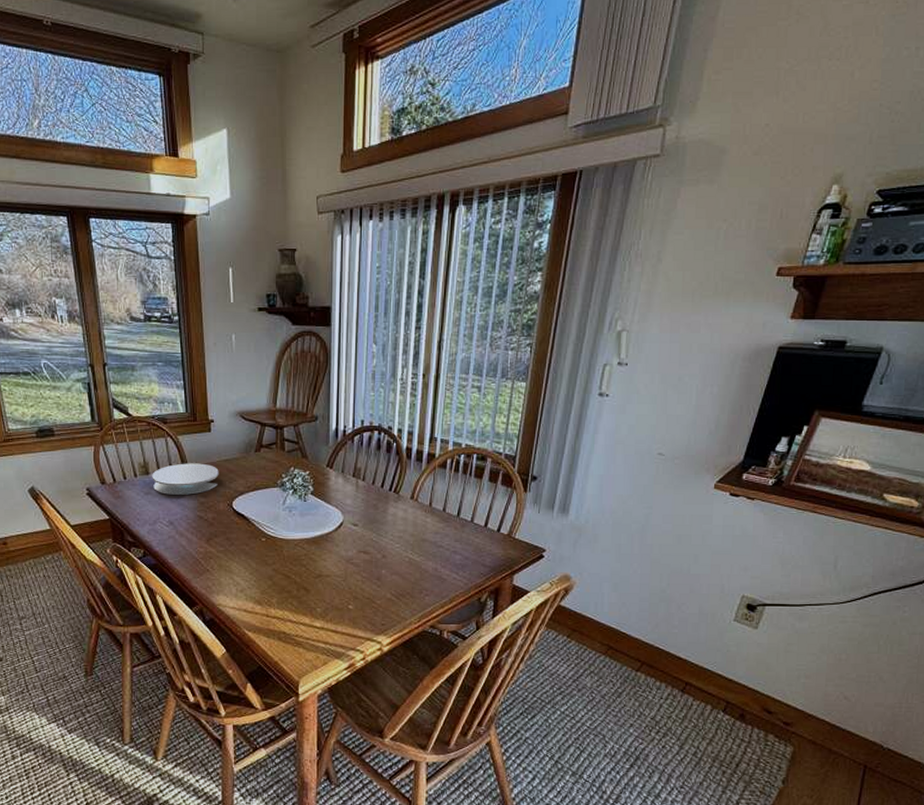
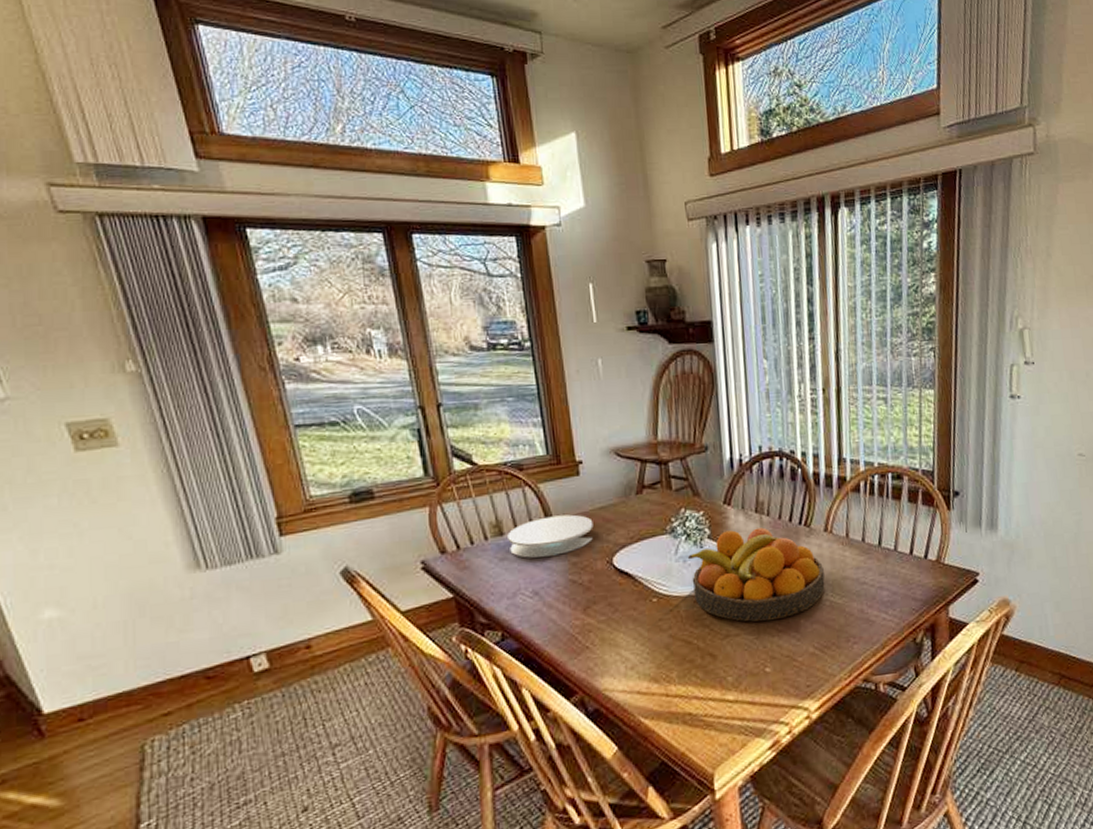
fruit bowl: none [292,490,407,568] -> present [687,527,825,622]

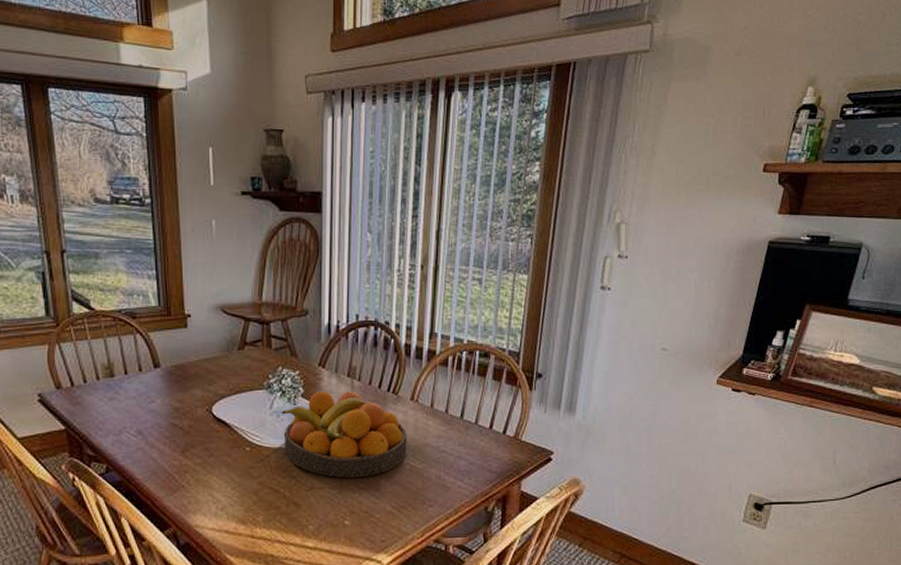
plate: present [507,514,593,558] -> none [118,363,197,400]

